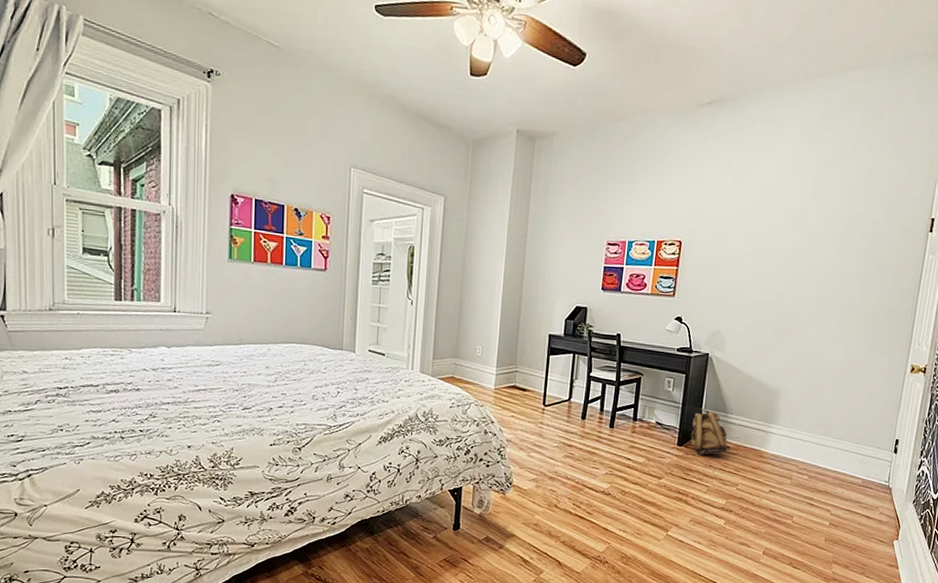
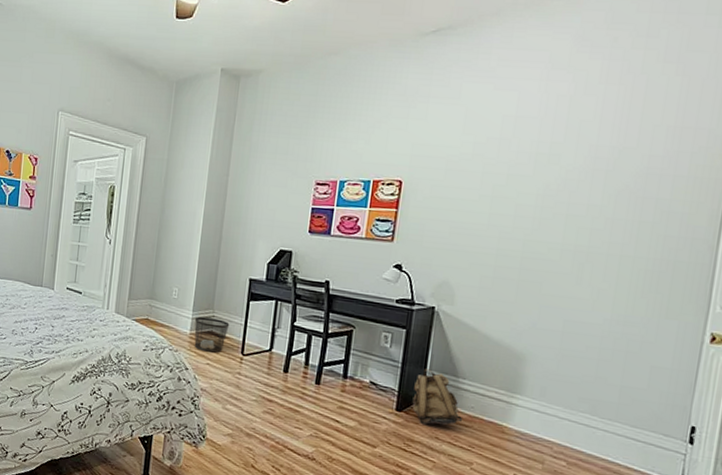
waste bin: none [498,372,532,407] -> present [194,316,230,354]

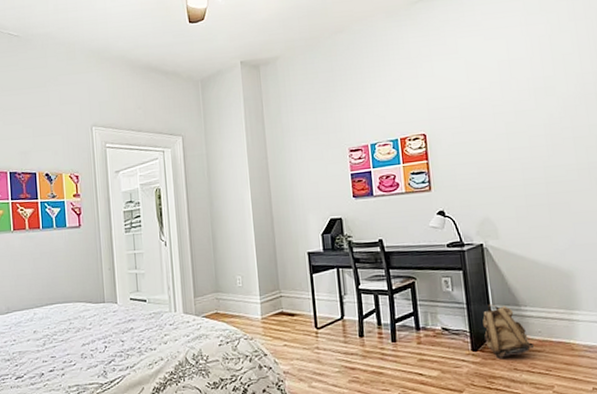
waste bin: present [194,316,230,354] -> none [264,298,298,335]

